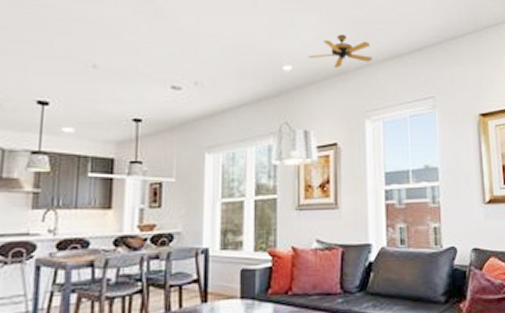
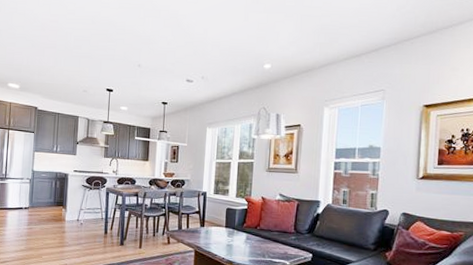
ceiling fan: present [308,34,373,68] -> none [283,39,335,66]

